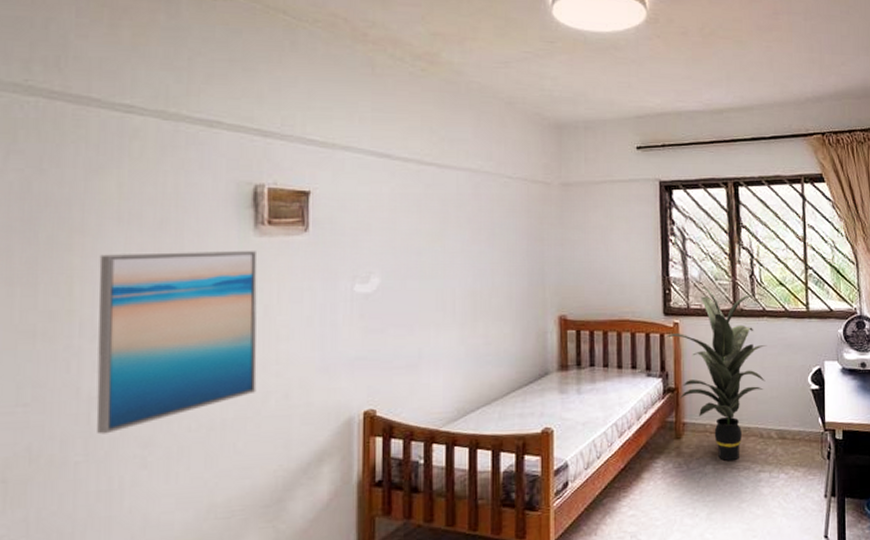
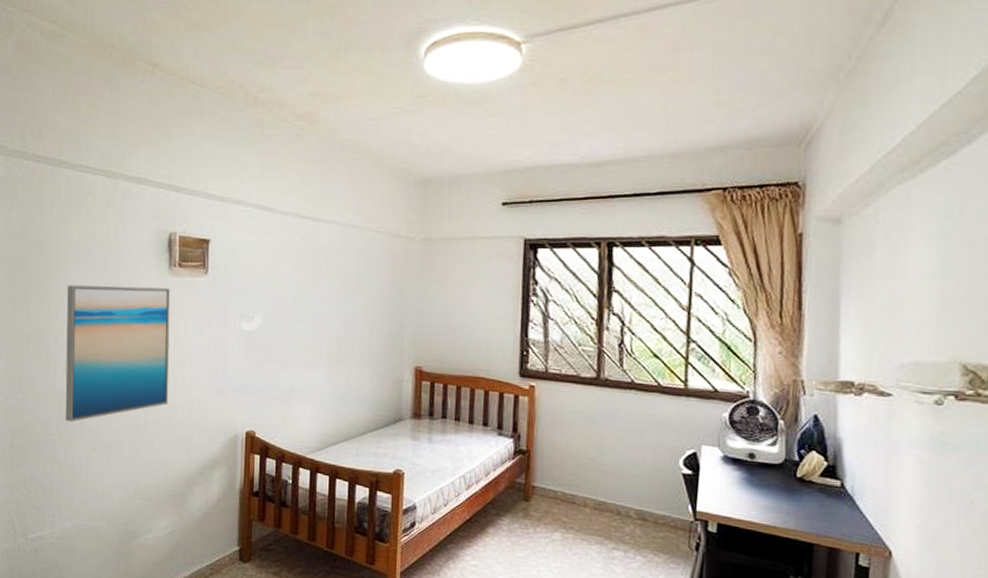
indoor plant: present [665,285,767,462] -> none [519,350,637,533]

